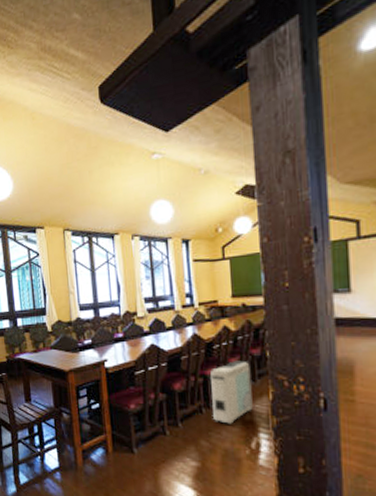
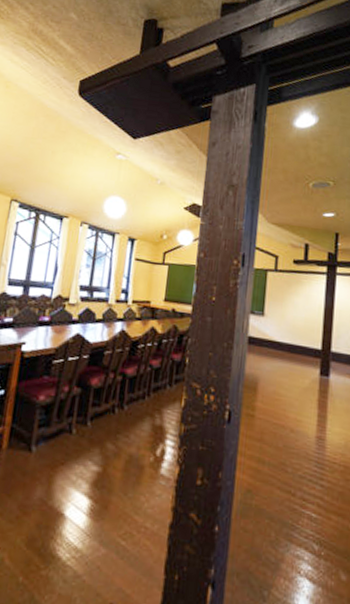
air purifier: present [210,360,253,424] -> none [123,363,169,428]

